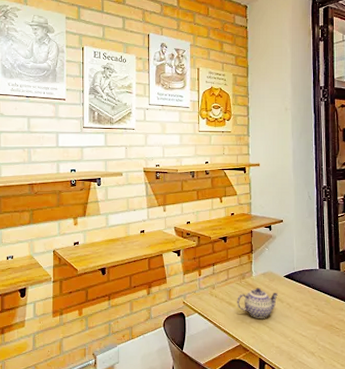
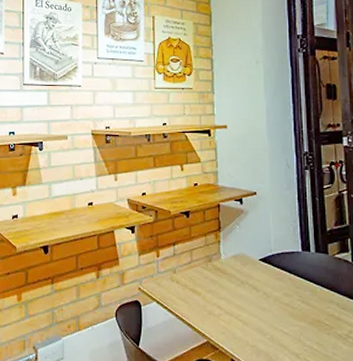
teapot: present [237,287,279,319] -> none [203,272,254,310]

